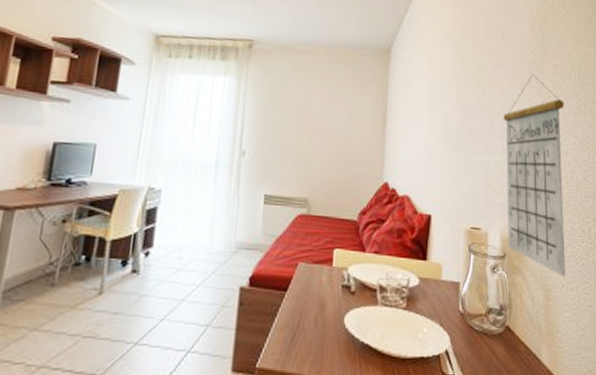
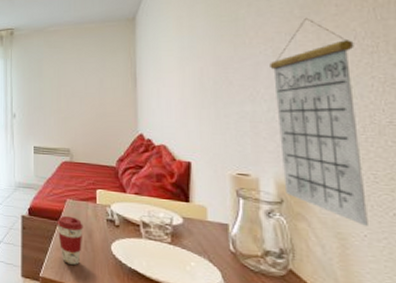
coffee cup: none [284,283,315,346] -> present [57,215,83,265]

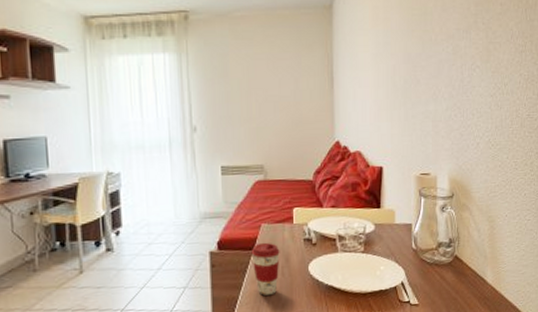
calendar: present [270,17,368,226] -> none [450,15,511,207]

